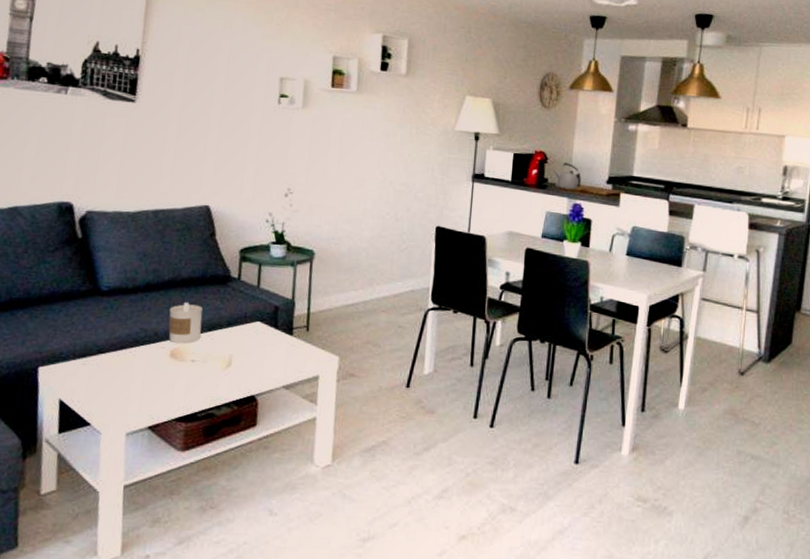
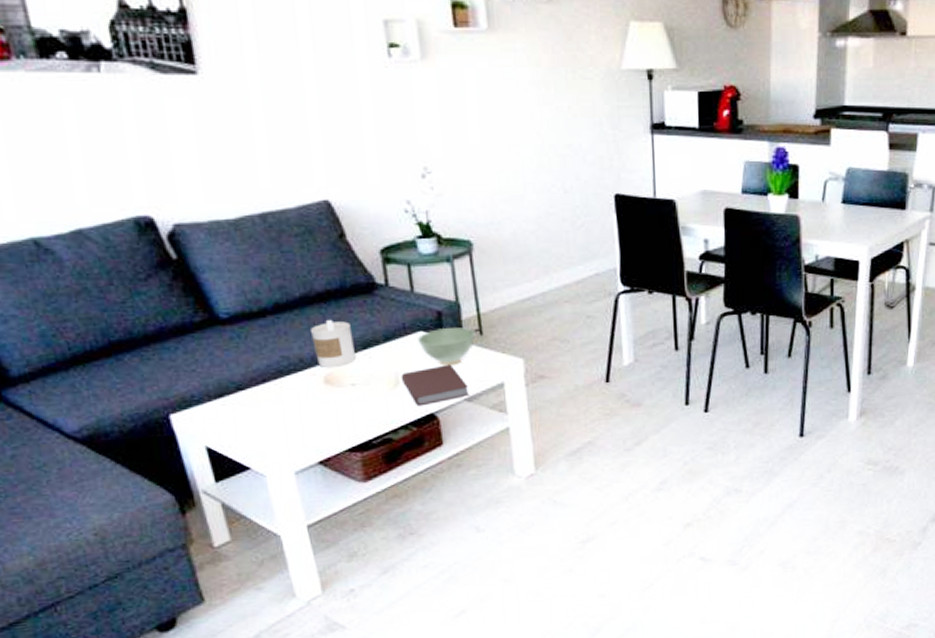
book: none [233,353,288,388] -> present [401,364,470,407]
bowl: none [254,320,303,355] -> present [418,327,476,366]
kettle: present [553,163,581,190] -> none [748,97,783,131]

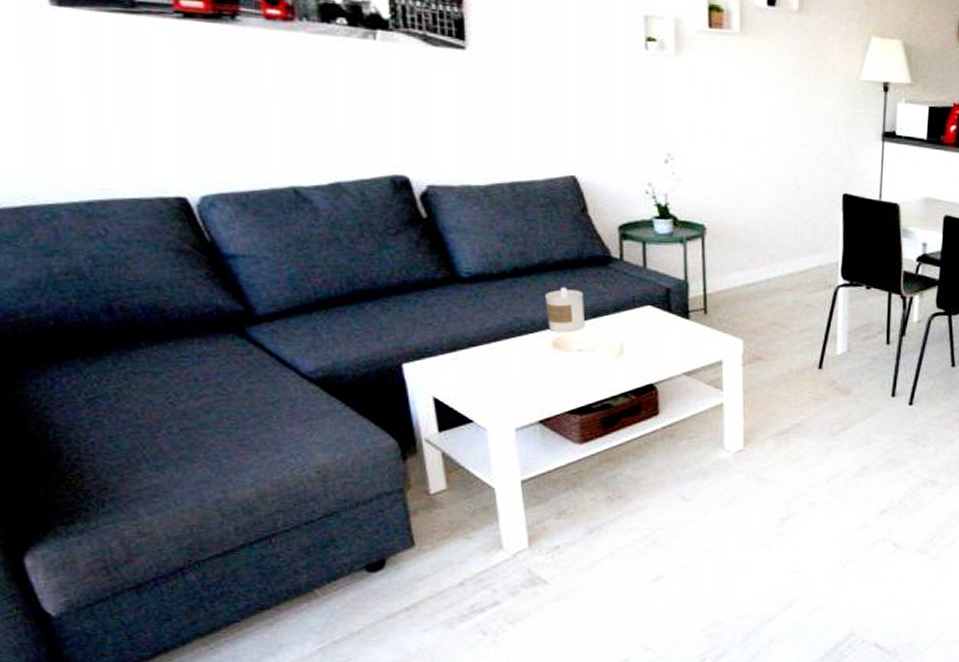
book: present [401,364,470,407] -> none [625,339,689,376]
bowl: present [418,327,476,366] -> none [645,303,701,340]

